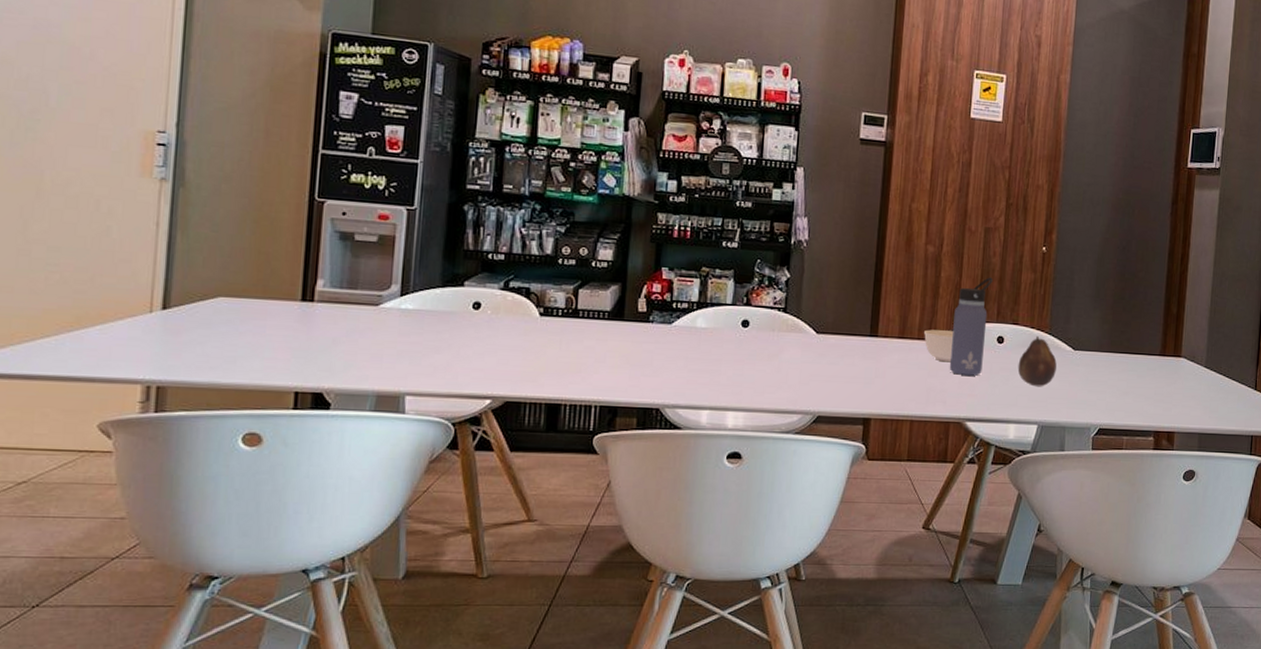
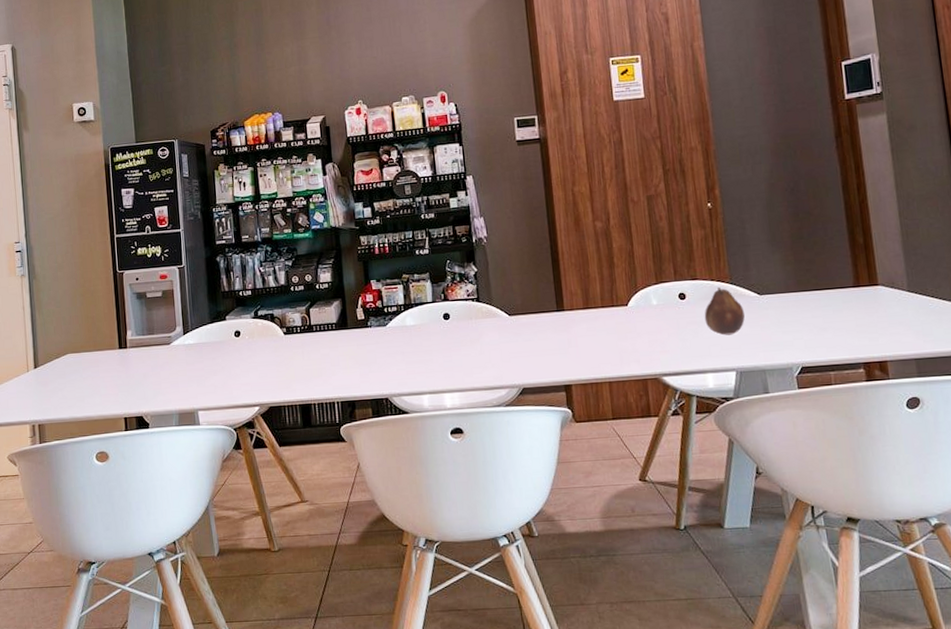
soup bowl: present [923,329,954,362] -> none [606,295,637,325]
water bottle: present [949,277,993,376] -> none [632,240,670,335]

